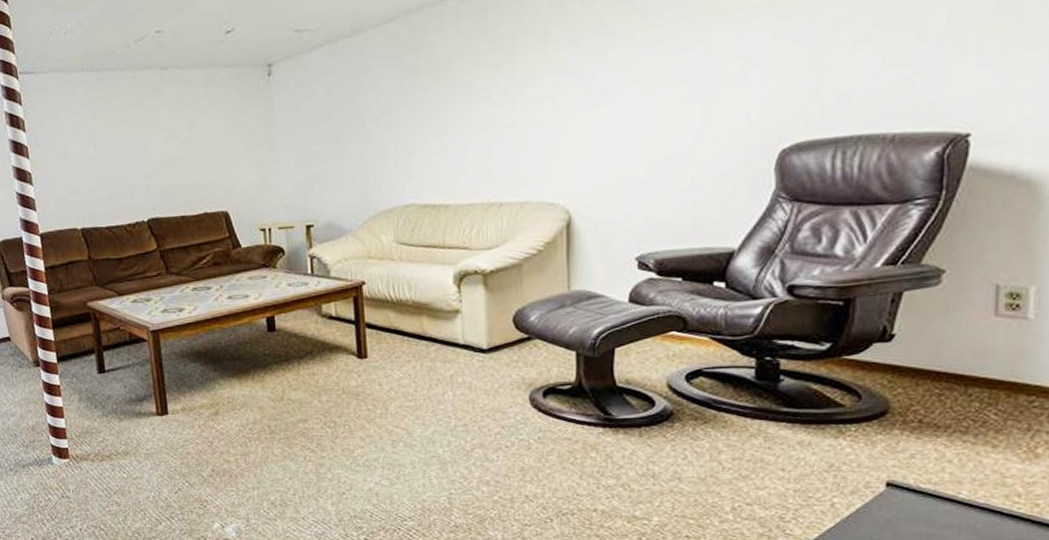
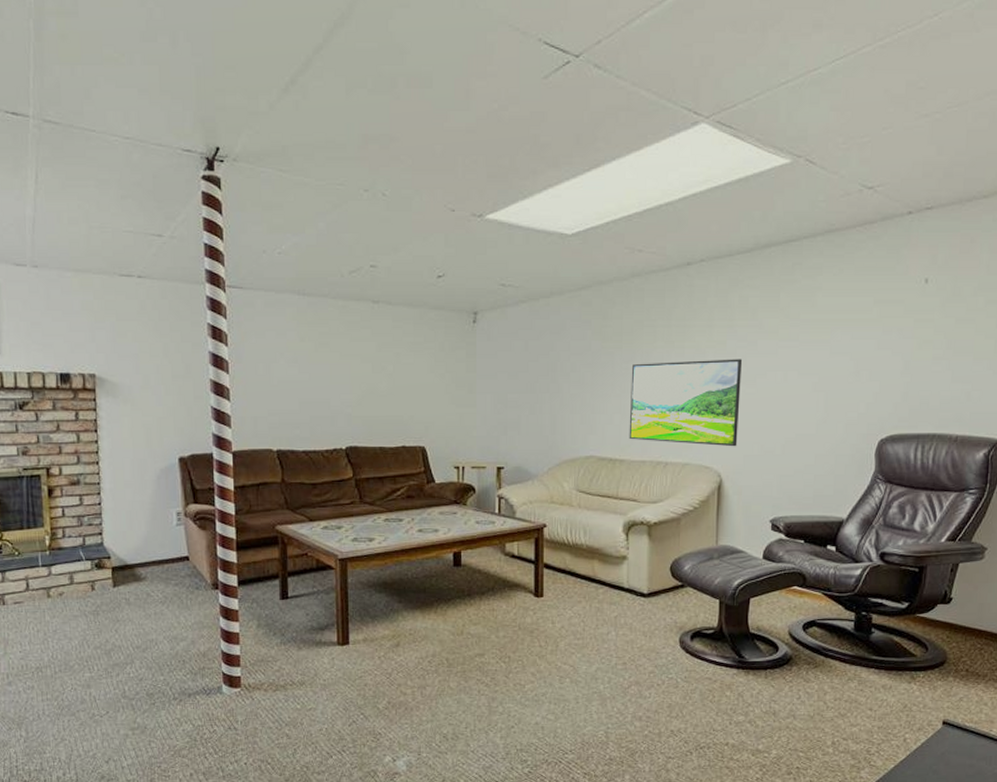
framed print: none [451,75,590,182] -> present [629,359,743,447]

